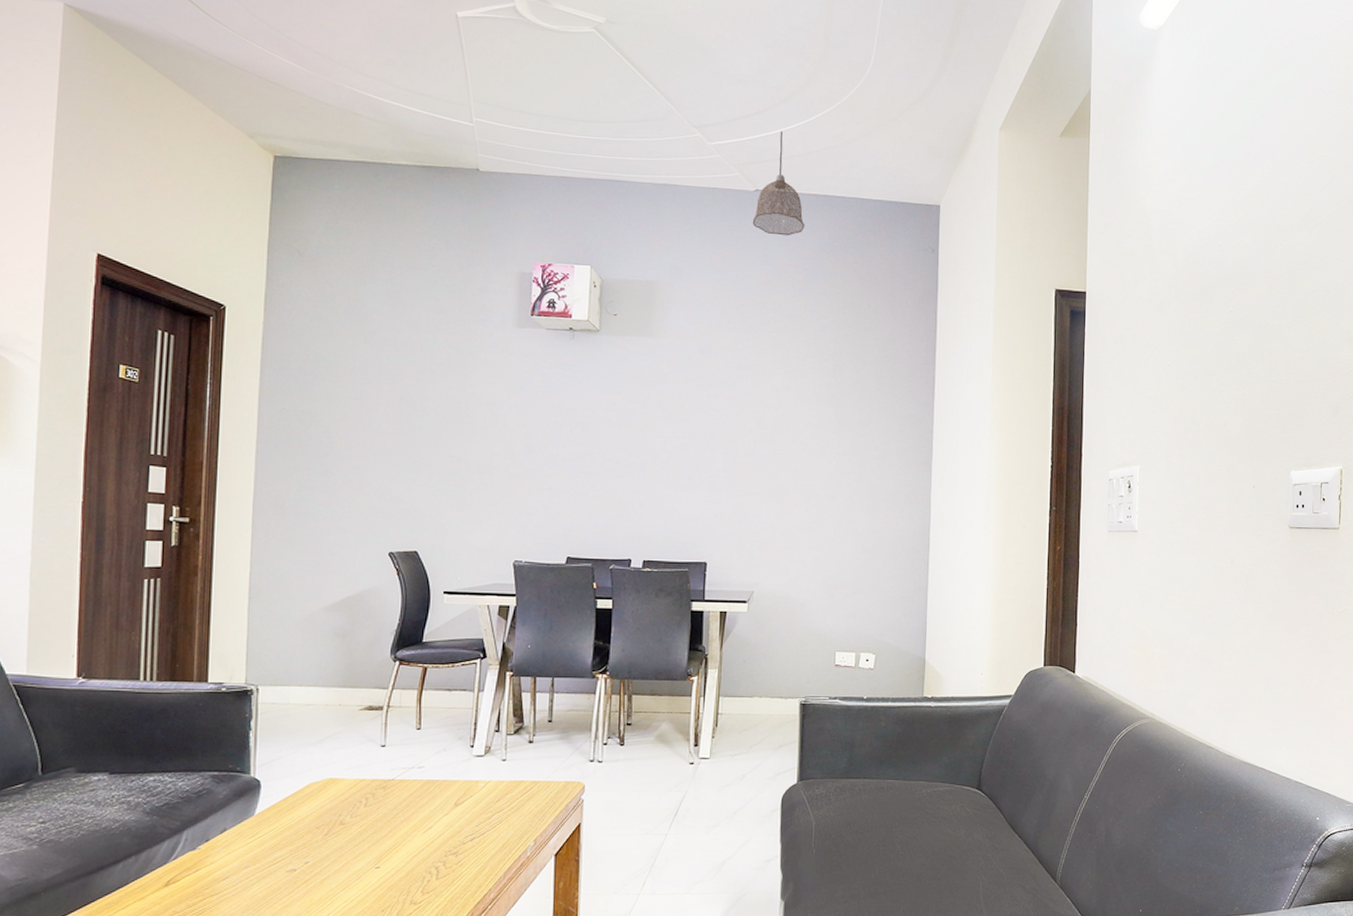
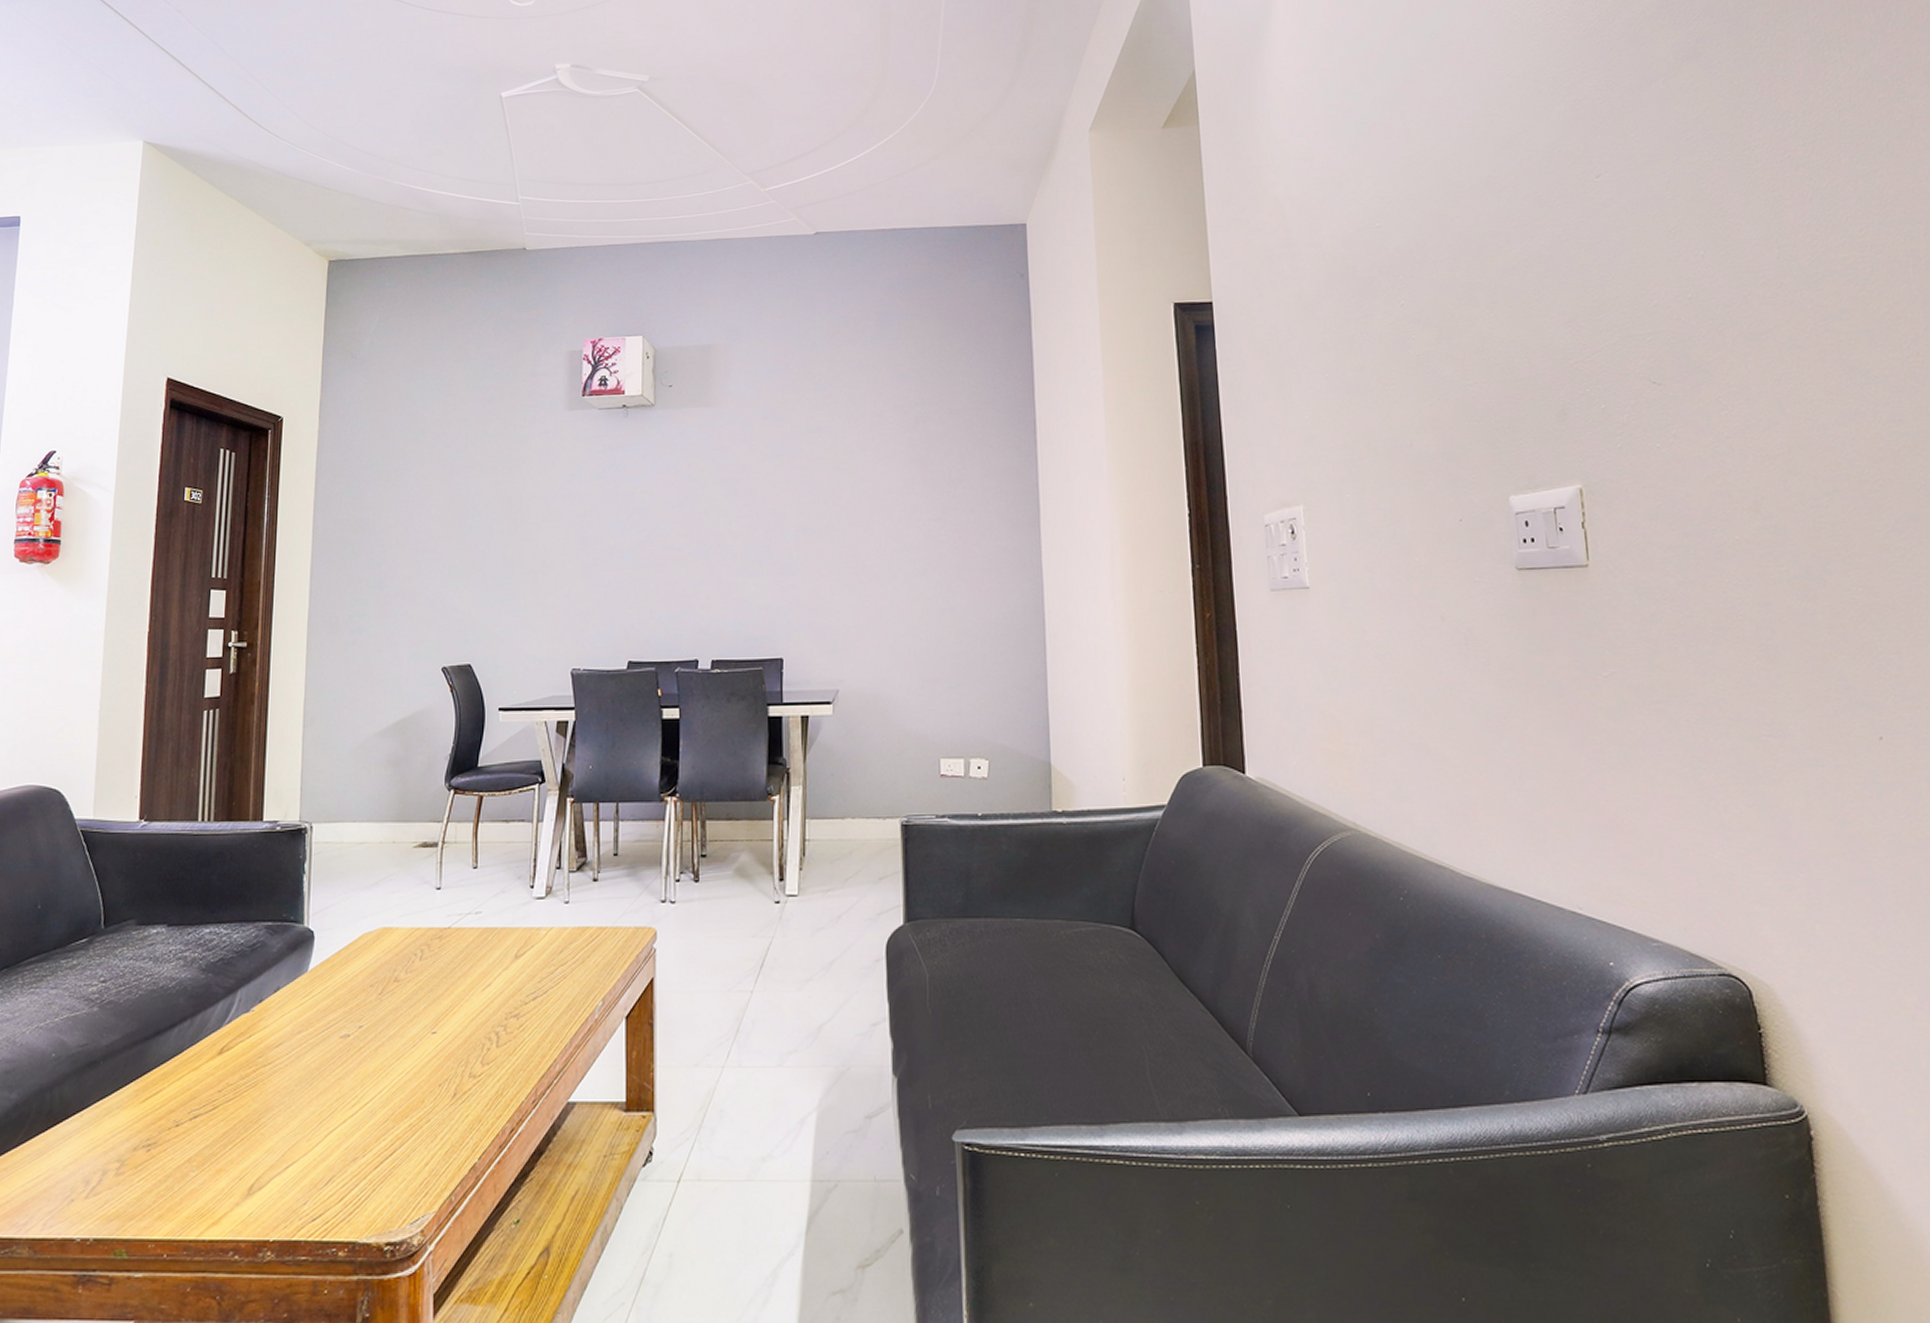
pendant lamp: present [752,131,805,236] -> none [814,166,873,279]

